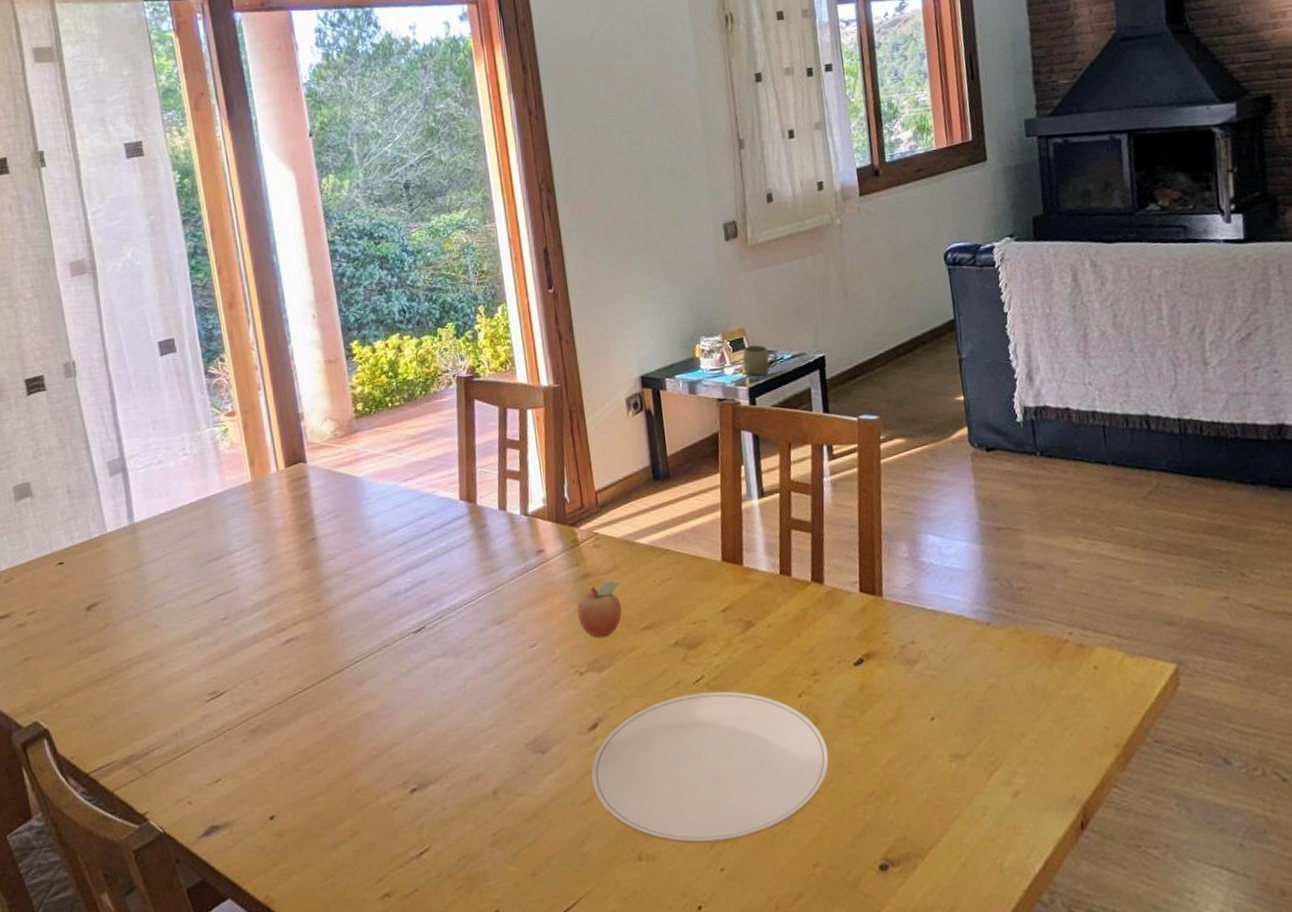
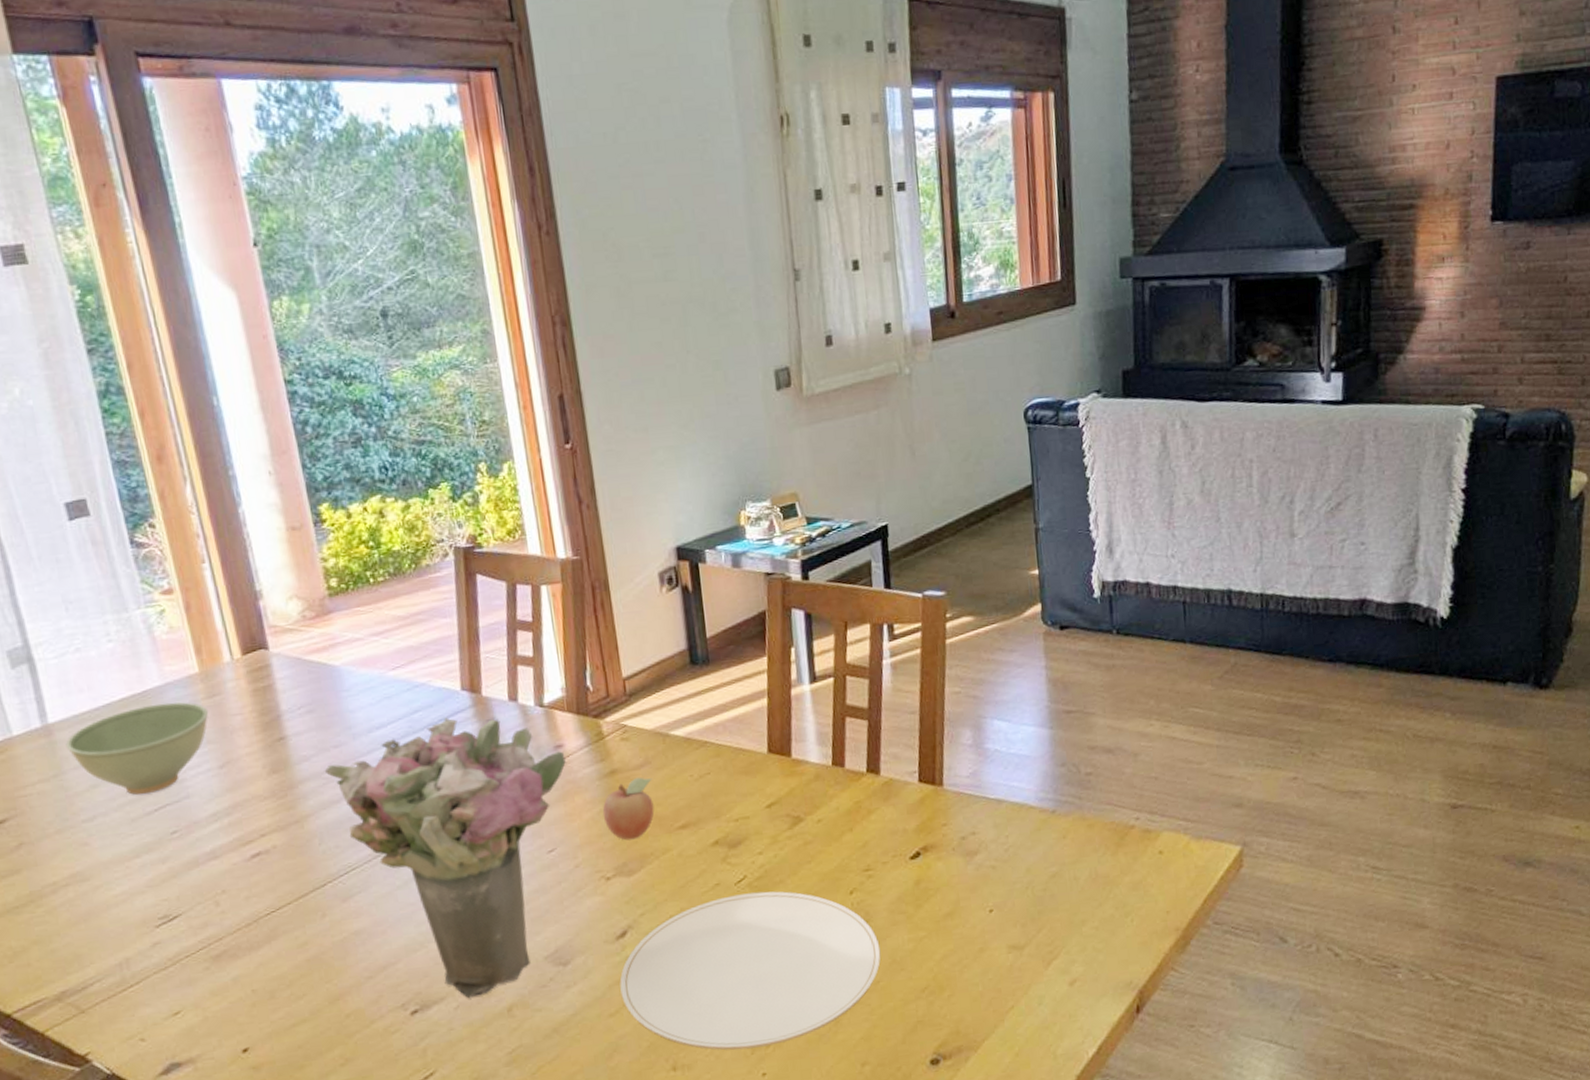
bowl: none [146,506,257,585] -> present [65,702,209,795]
flower bouquet: none [346,523,546,779] -> present [324,717,566,998]
mug: present [742,345,779,378] -> none [794,511,836,549]

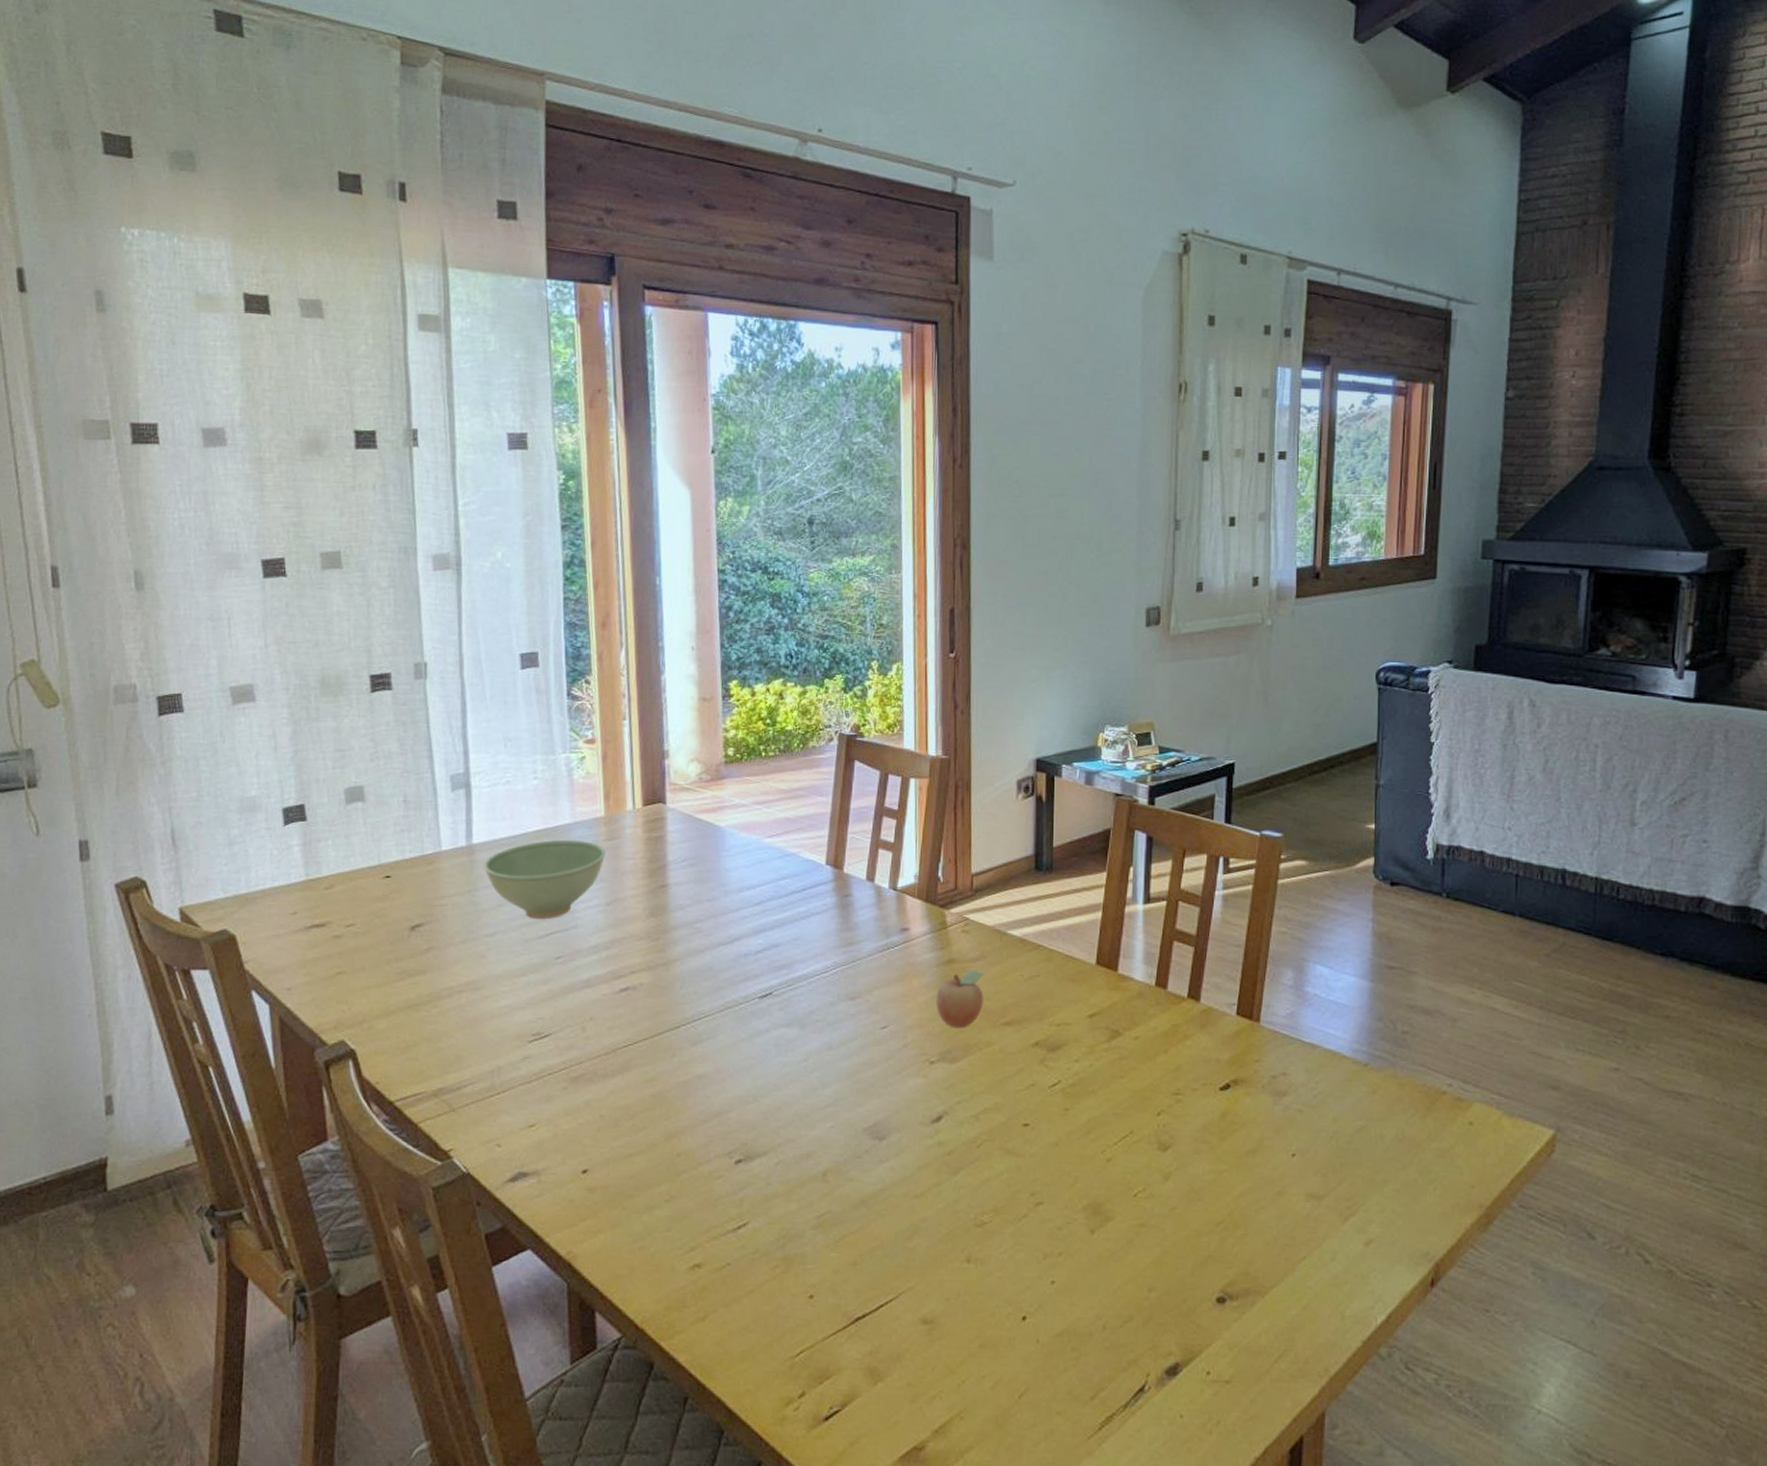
flower bouquet: present [324,717,566,998] -> none [695,887,909,1156]
plate: present [619,891,881,1051] -> none [928,1098,1181,1254]

